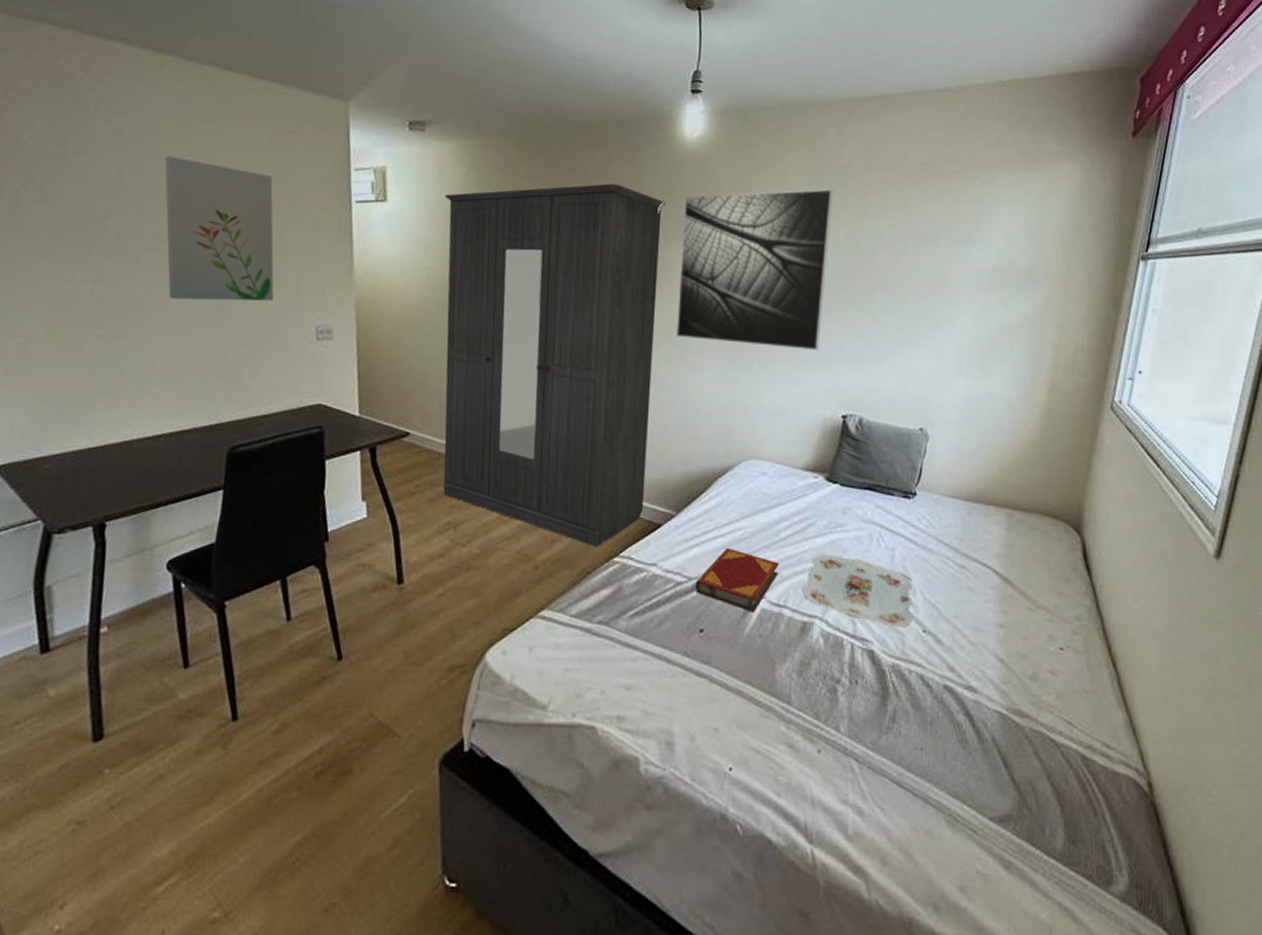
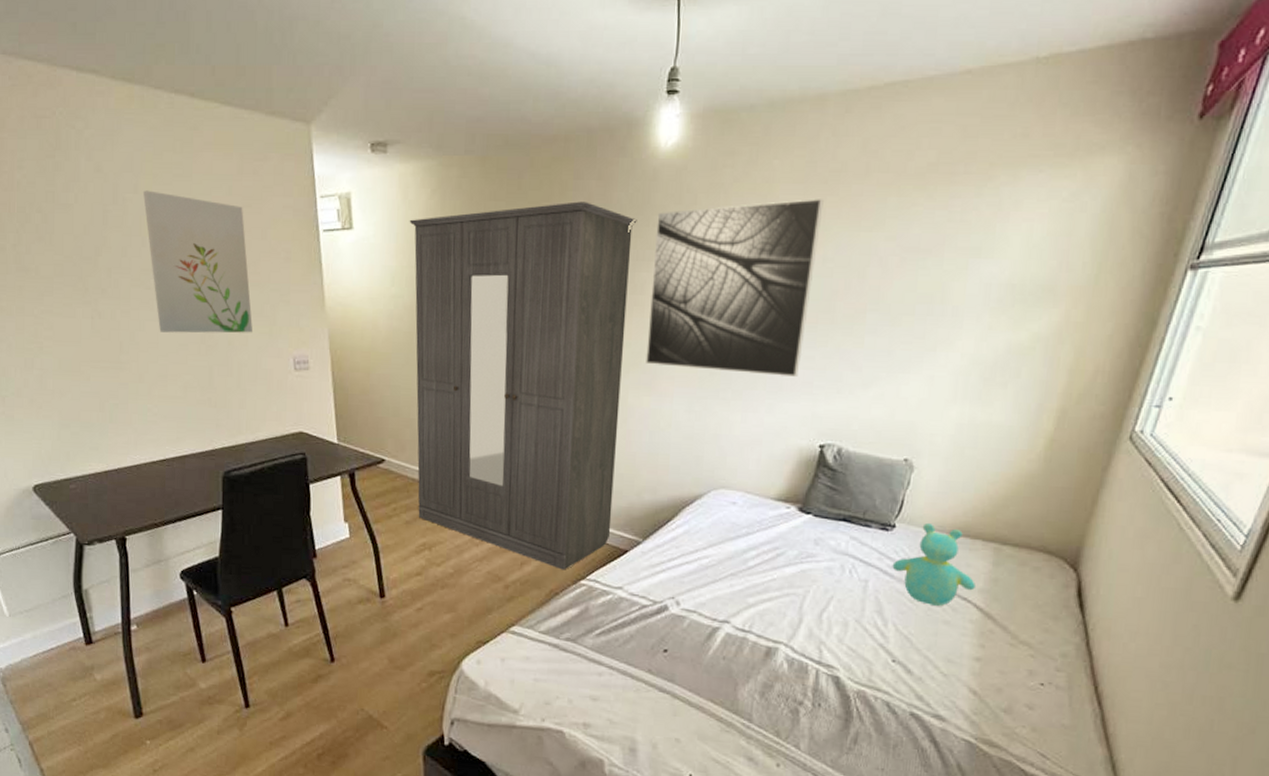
hardback book: present [695,547,779,613] -> none [660,574,745,636]
serving tray: present [803,554,913,628] -> none [769,583,884,657]
teddy bear: none [916,491,993,574] -> present [892,523,975,607]

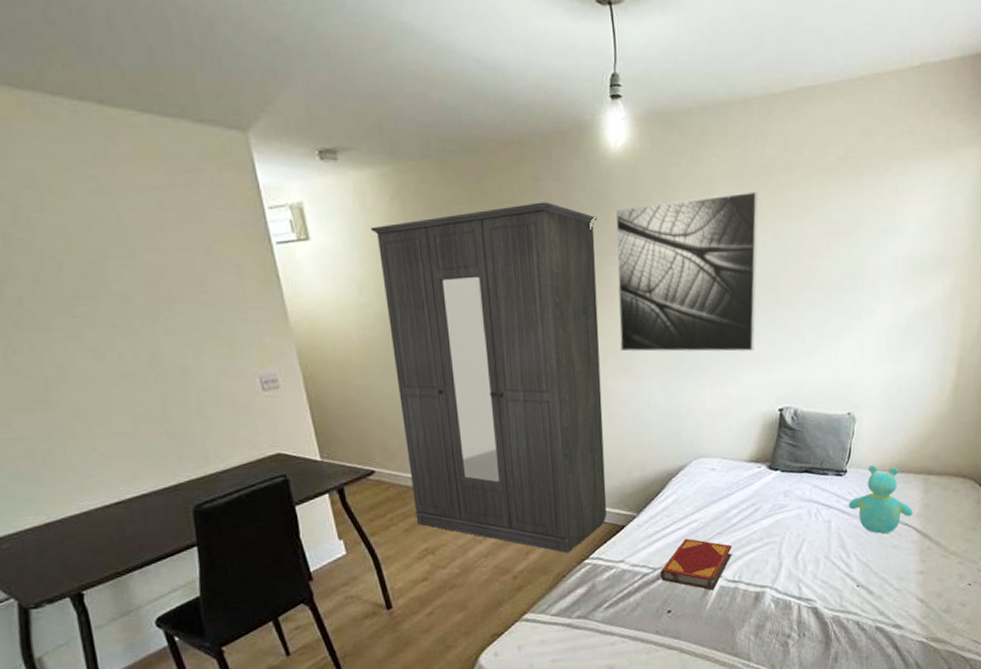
wall art: present [143,190,253,334] -> none [53,208,208,364]
hardback book: none [660,574,745,636] -> present [660,538,732,590]

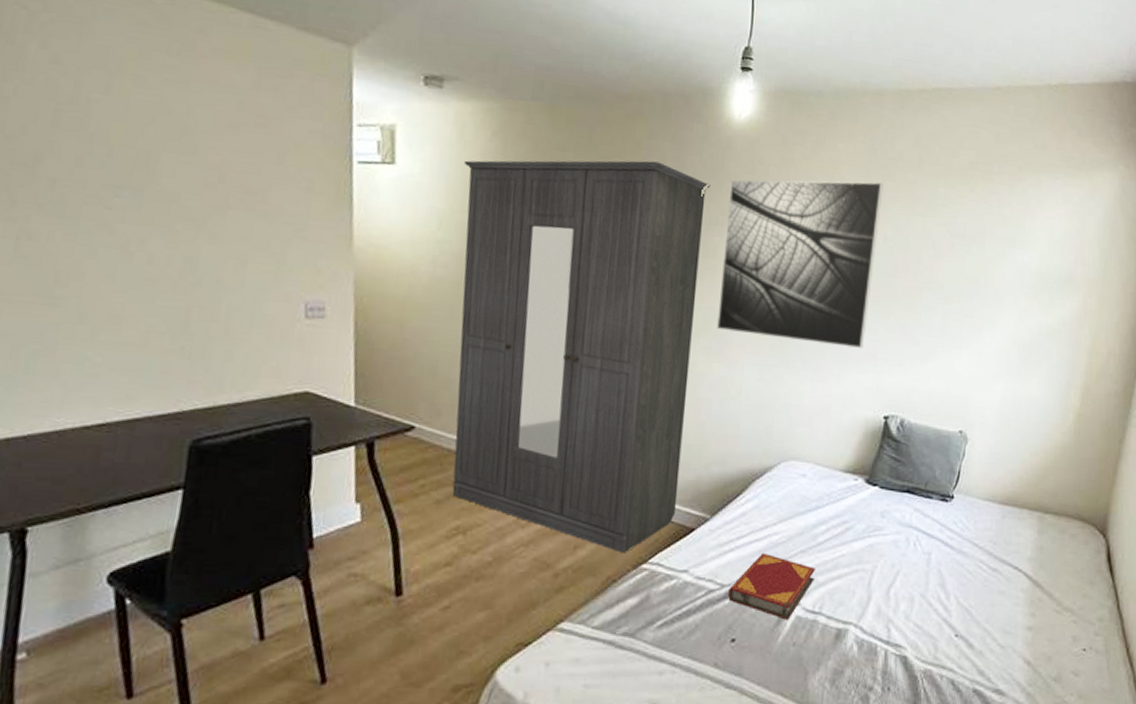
teddy bear: present [848,465,913,534] -> none [952,494,1024,577]

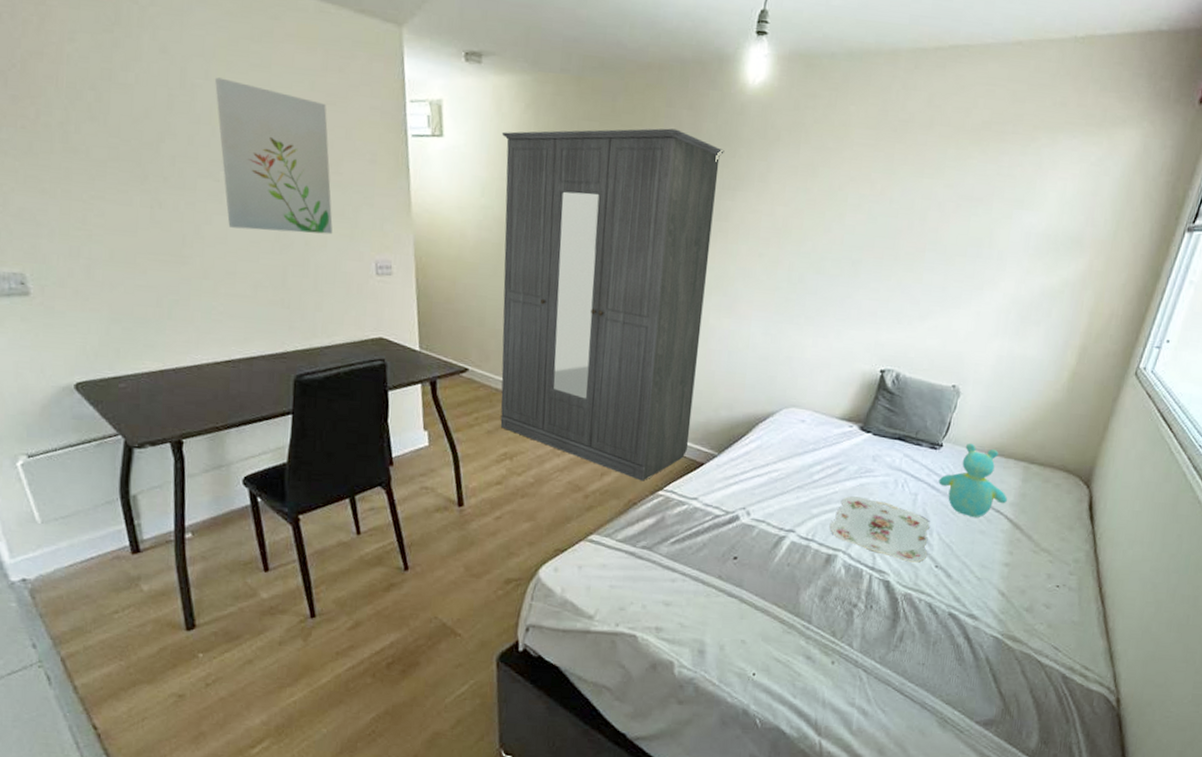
wall art: none [117,92,256,272] -> present [215,77,333,235]
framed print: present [717,179,884,348] -> none [727,144,893,307]
hardback book: present [728,552,815,620] -> none [732,486,810,544]
serving tray: none [839,559,946,632] -> present [830,496,930,563]
teddy bear: none [952,494,1024,577] -> present [938,444,1007,518]

